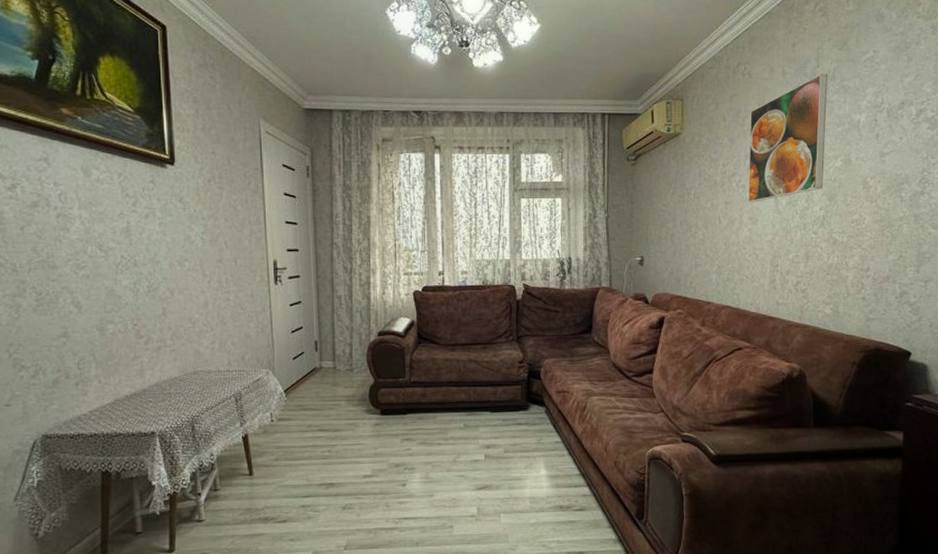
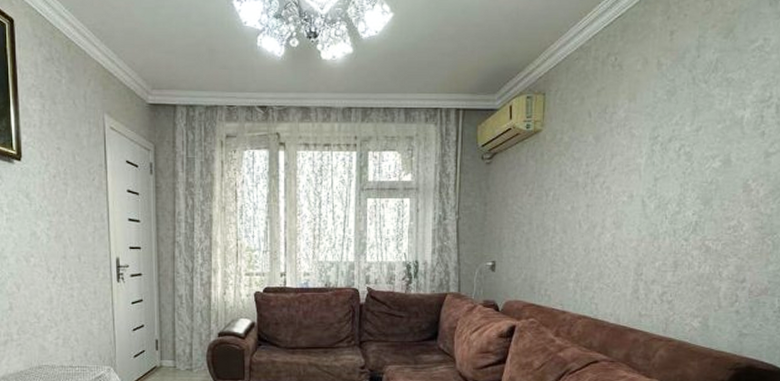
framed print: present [748,73,828,202] -> none [613,64,709,206]

